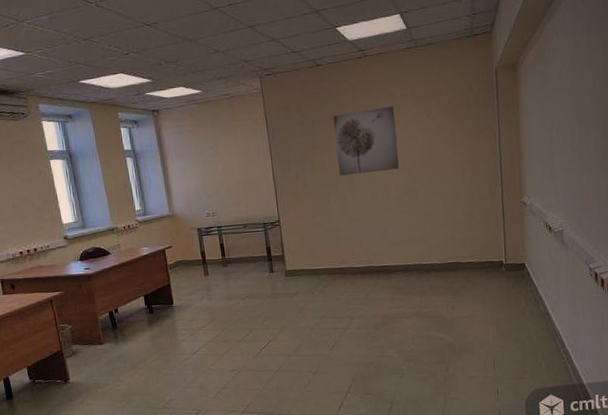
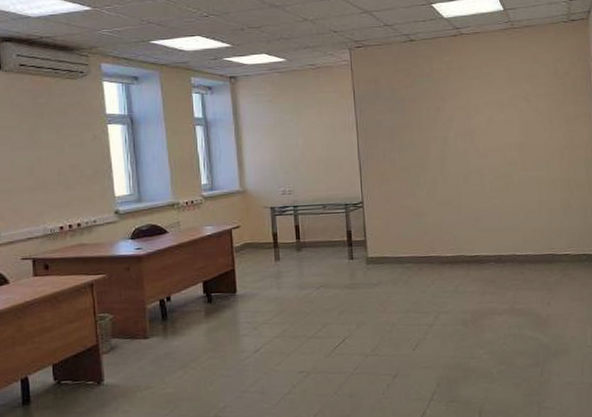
wall art: present [333,106,399,176] -> none [425,86,493,157]

